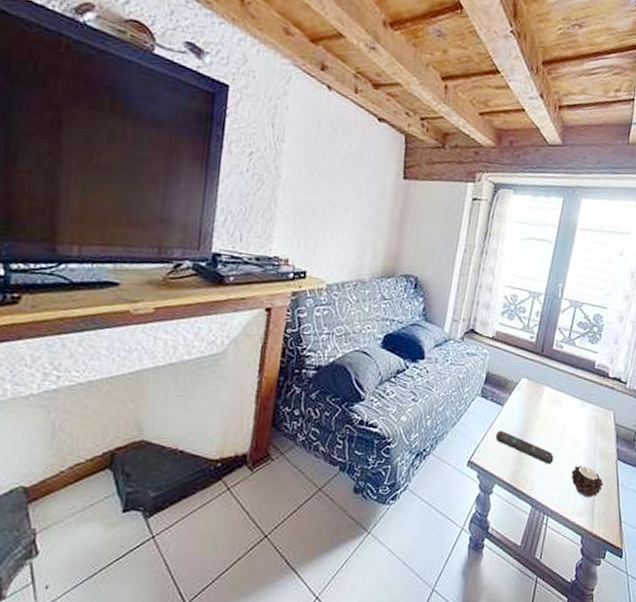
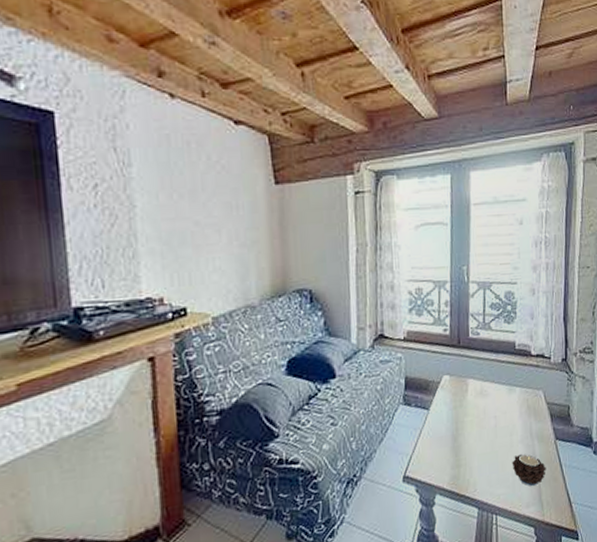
remote control: present [496,430,554,465] -> none [428,436,492,461]

